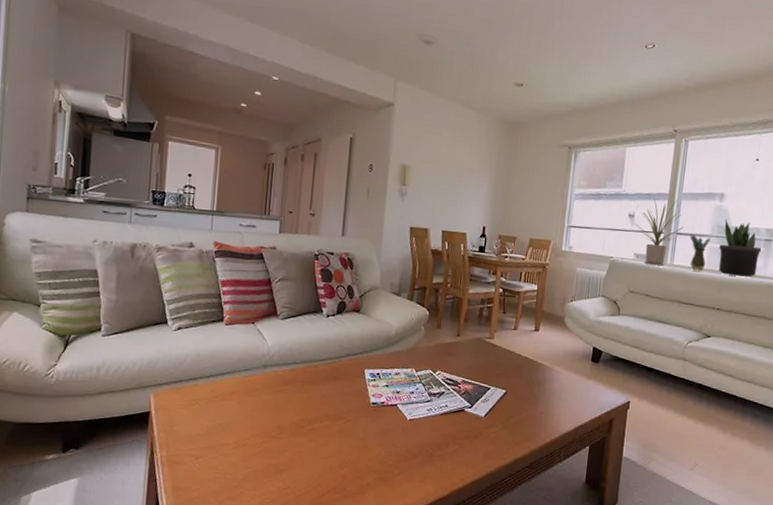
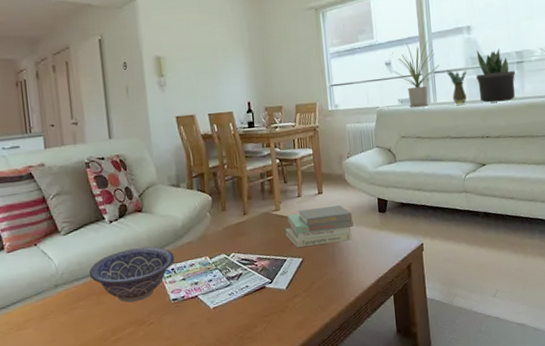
decorative bowl: none [298,345,382,398] -> present [89,246,175,303]
books: none [494,343,565,383] -> present [285,205,353,248]

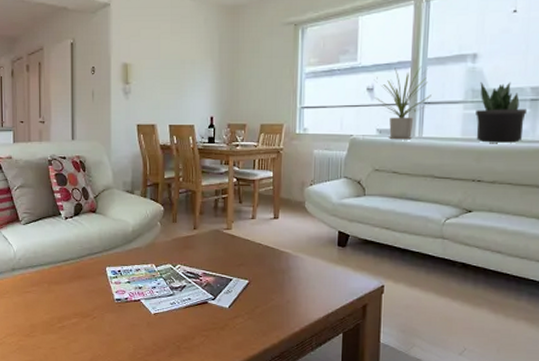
decorative bowl: present [89,246,175,303] -> none [43,246,122,295]
books: present [285,205,353,248] -> none [234,233,308,270]
vase: present [446,69,467,105] -> none [439,101,465,141]

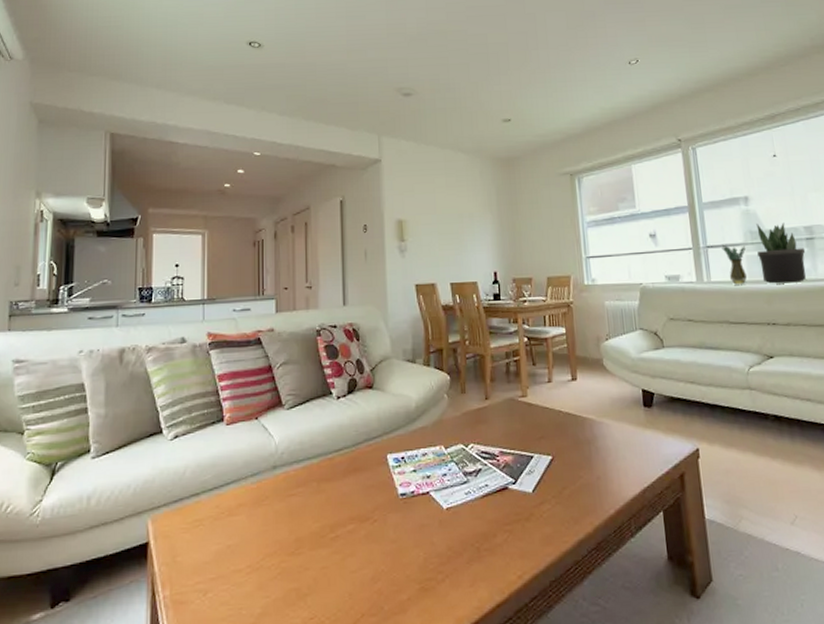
house plant: present [374,66,431,140] -> none [655,210,713,286]
vase: none [439,101,465,141] -> present [721,244,748,285]

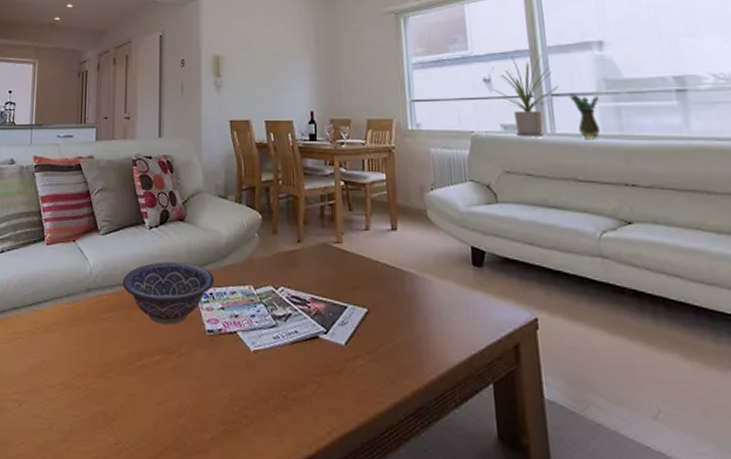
decorative bowl: none [310,429,405,494] -> present [122,262,214,325]
house plant: none [655,210,713,286] -> present [490,54,558,137]
planter: present [756,222,806,284] -> none [612,71,676,140]

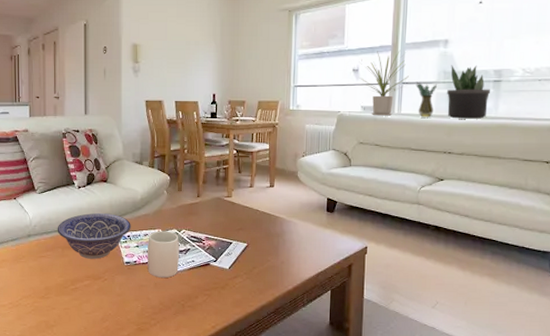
mug: none [236,287,278,355] -> present [147,231,180,278]
planter: none [612,71,676,140] -> present [447,65,491,119]

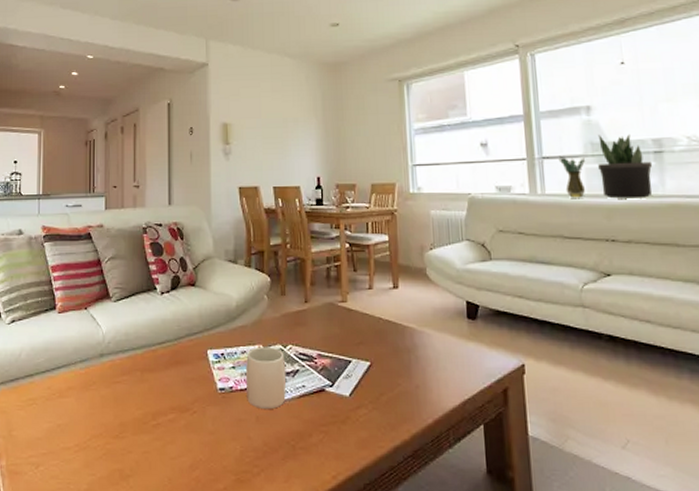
decorative bowl: present [57,213,131,259] -> none [135,325,225,385]
house plant: present [359,50,409,116] -> none [486,119,549,198]

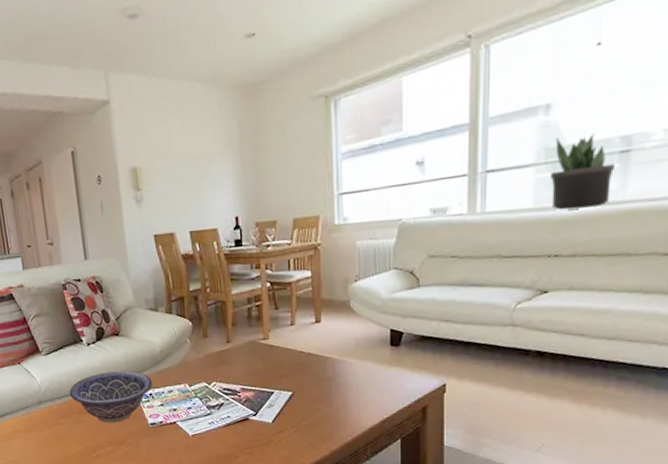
decorative bowl: none [135,325,225,385] -> present [69,371,153,423]
mug: present [246,347,287,409] -> none [173,385,213,438]
vase: present [558,155,586,198] -> none [505,166,537,214]

